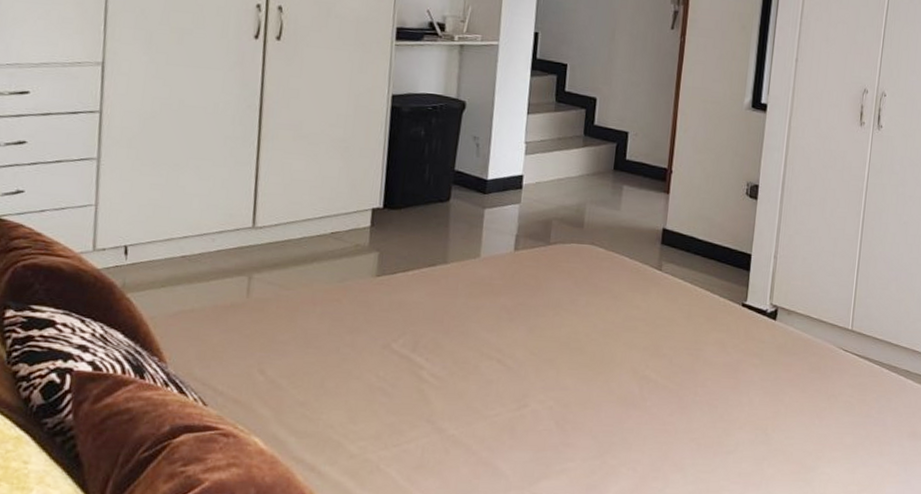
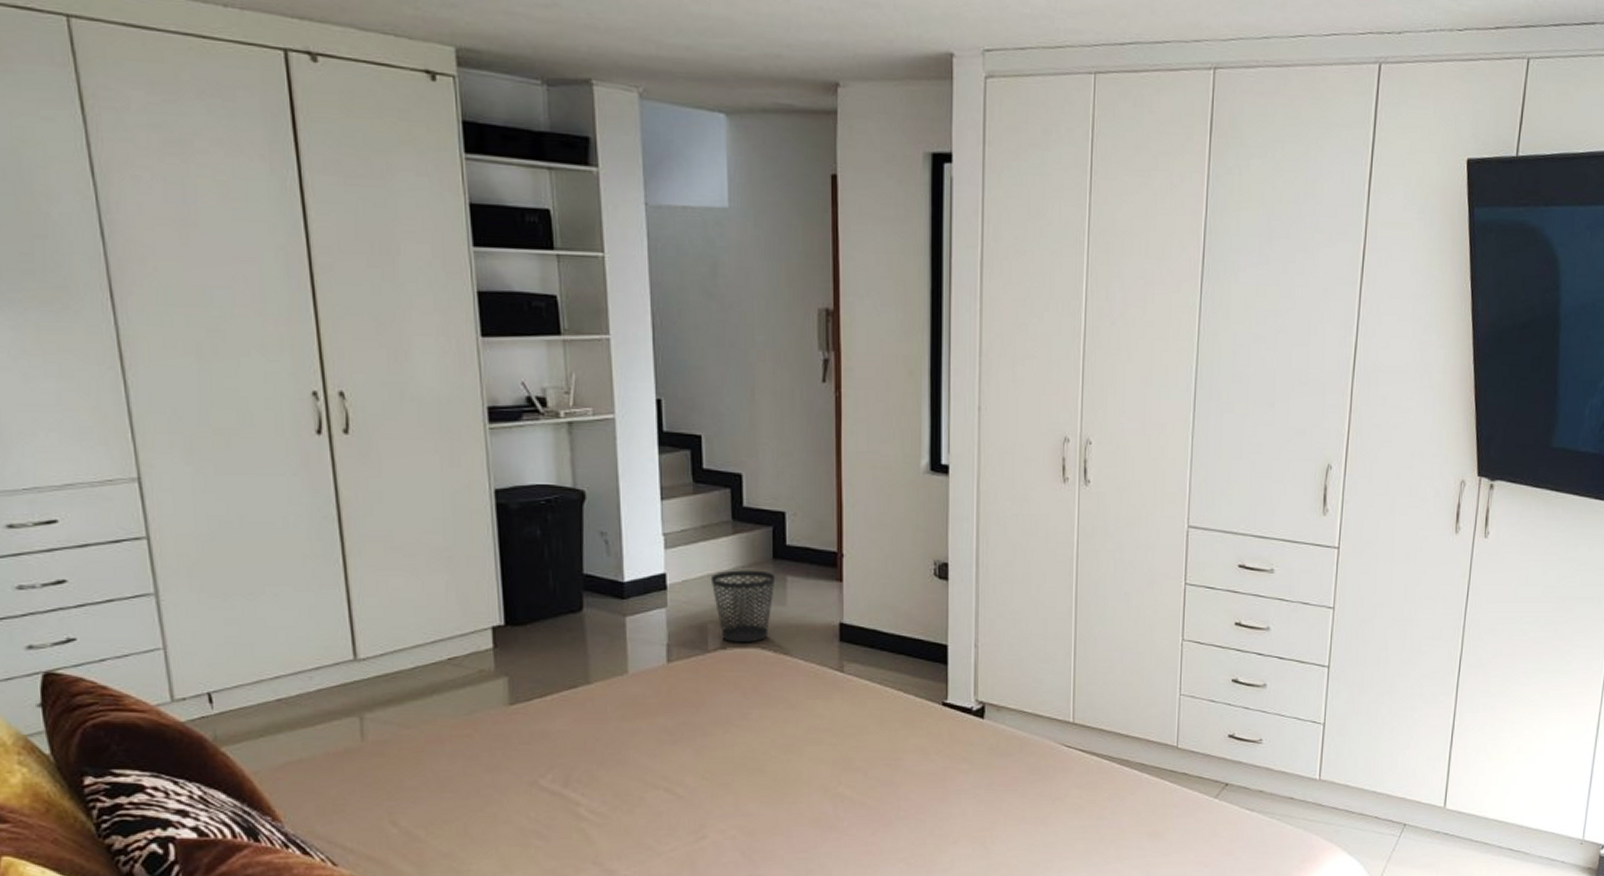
wastebasket: none [559,177,614,240] -> present [710,570,776,643]

